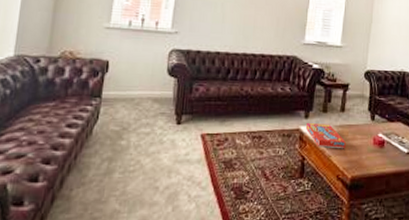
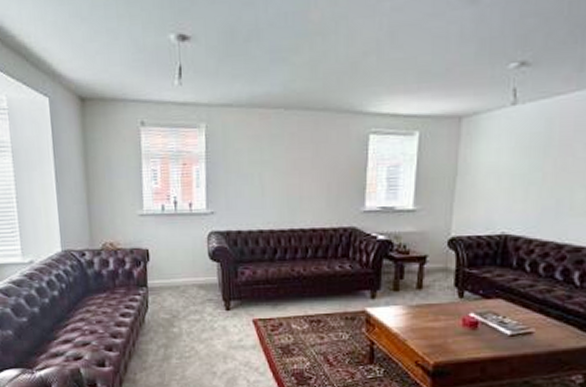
snack box: present [305,122,346,149] -> none [372,303,425,332]

